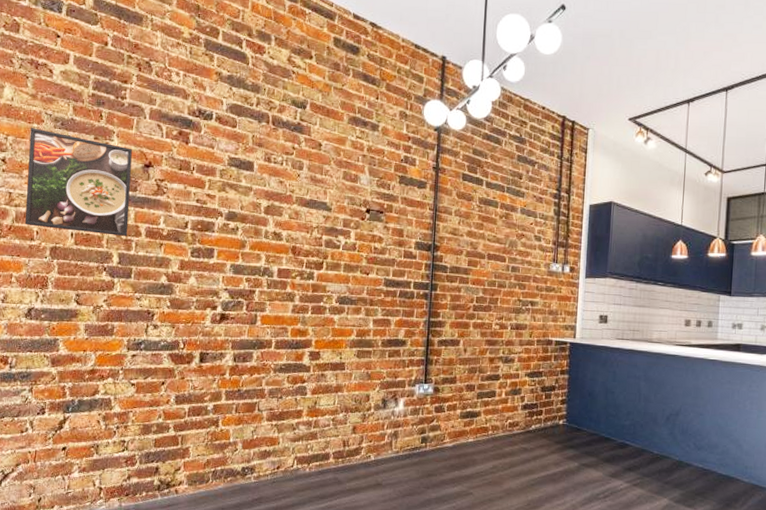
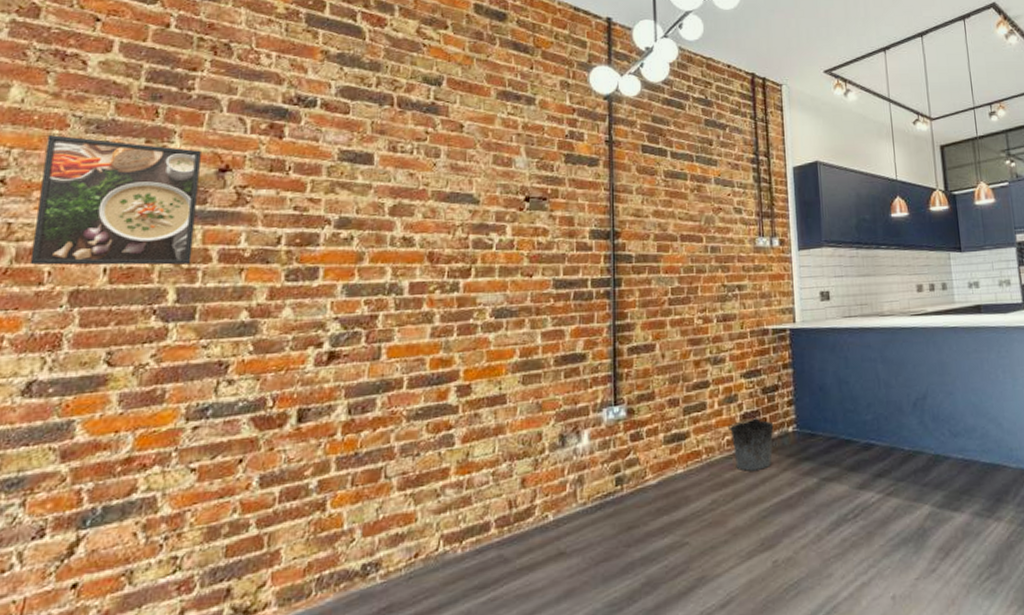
bucket: none [510,409,548,450] -> present [727,418,774,471]

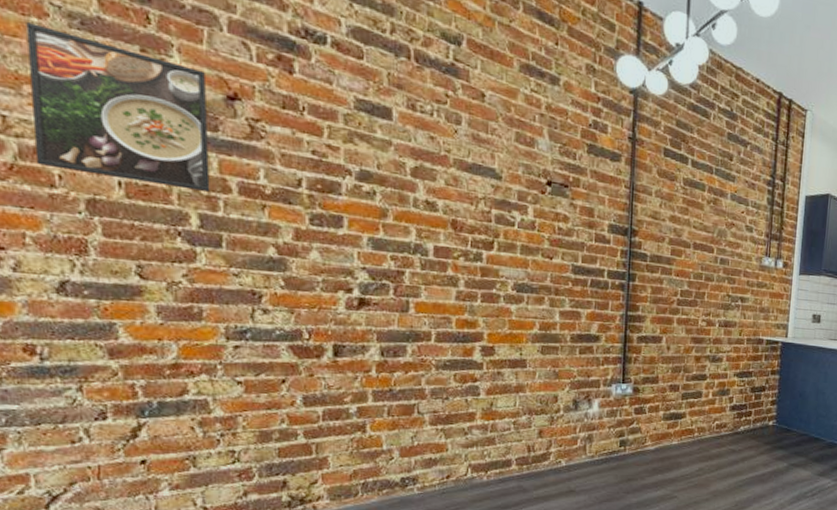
bucket: present [727,418,774,471] -> none [718,410,758,451]

